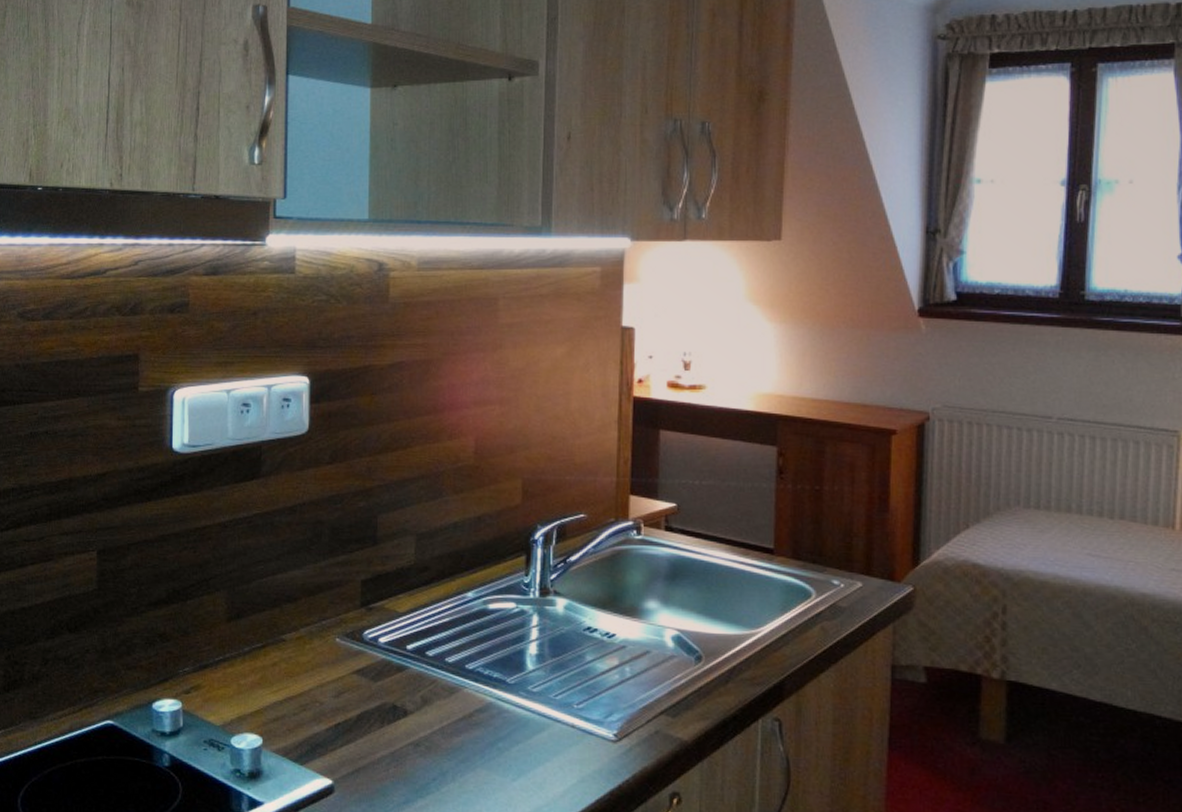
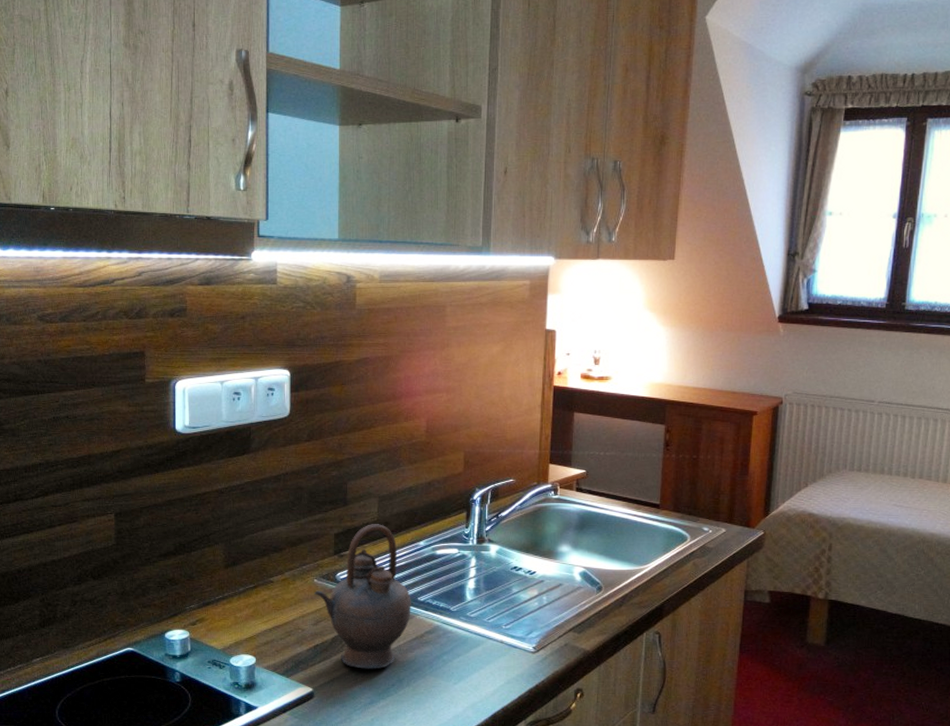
teapot: none [336,568,457,758] -> present [314,524,411,669]

